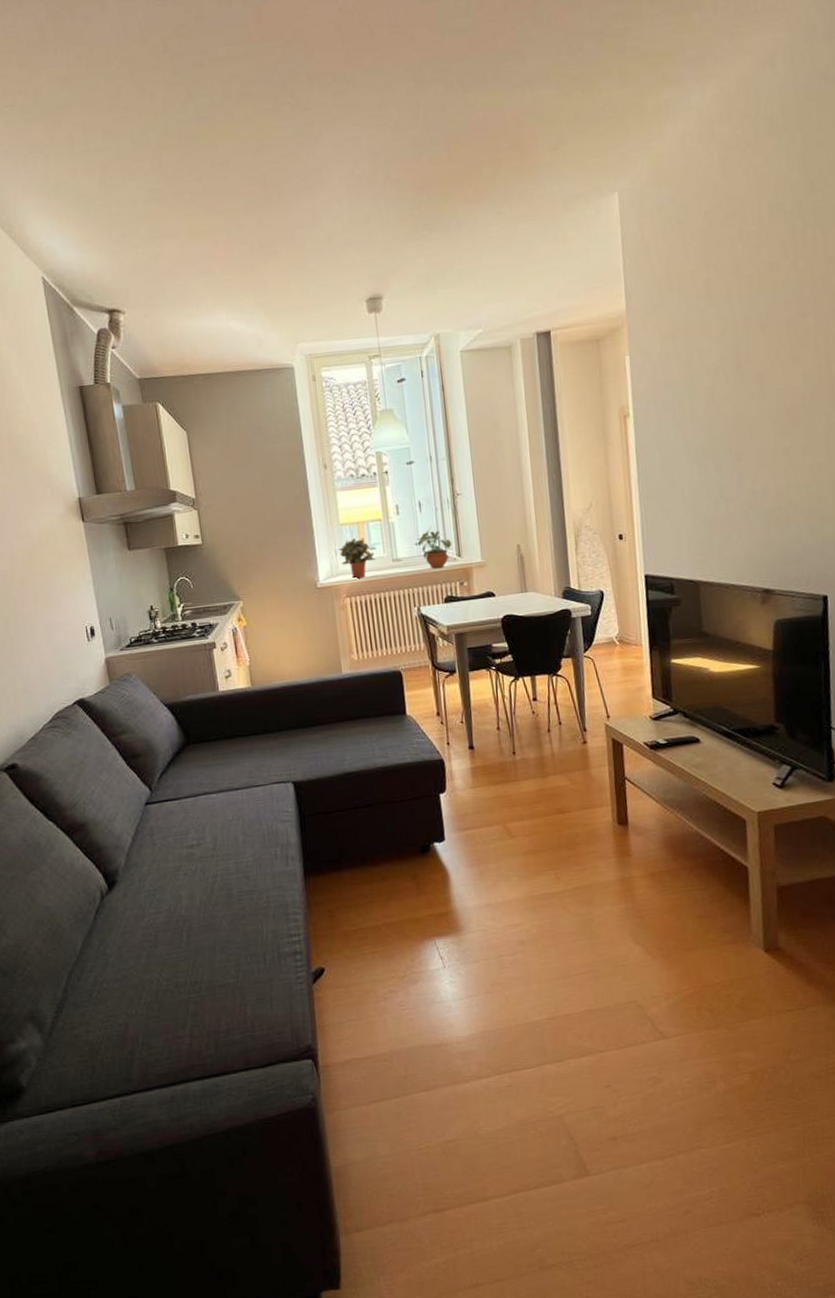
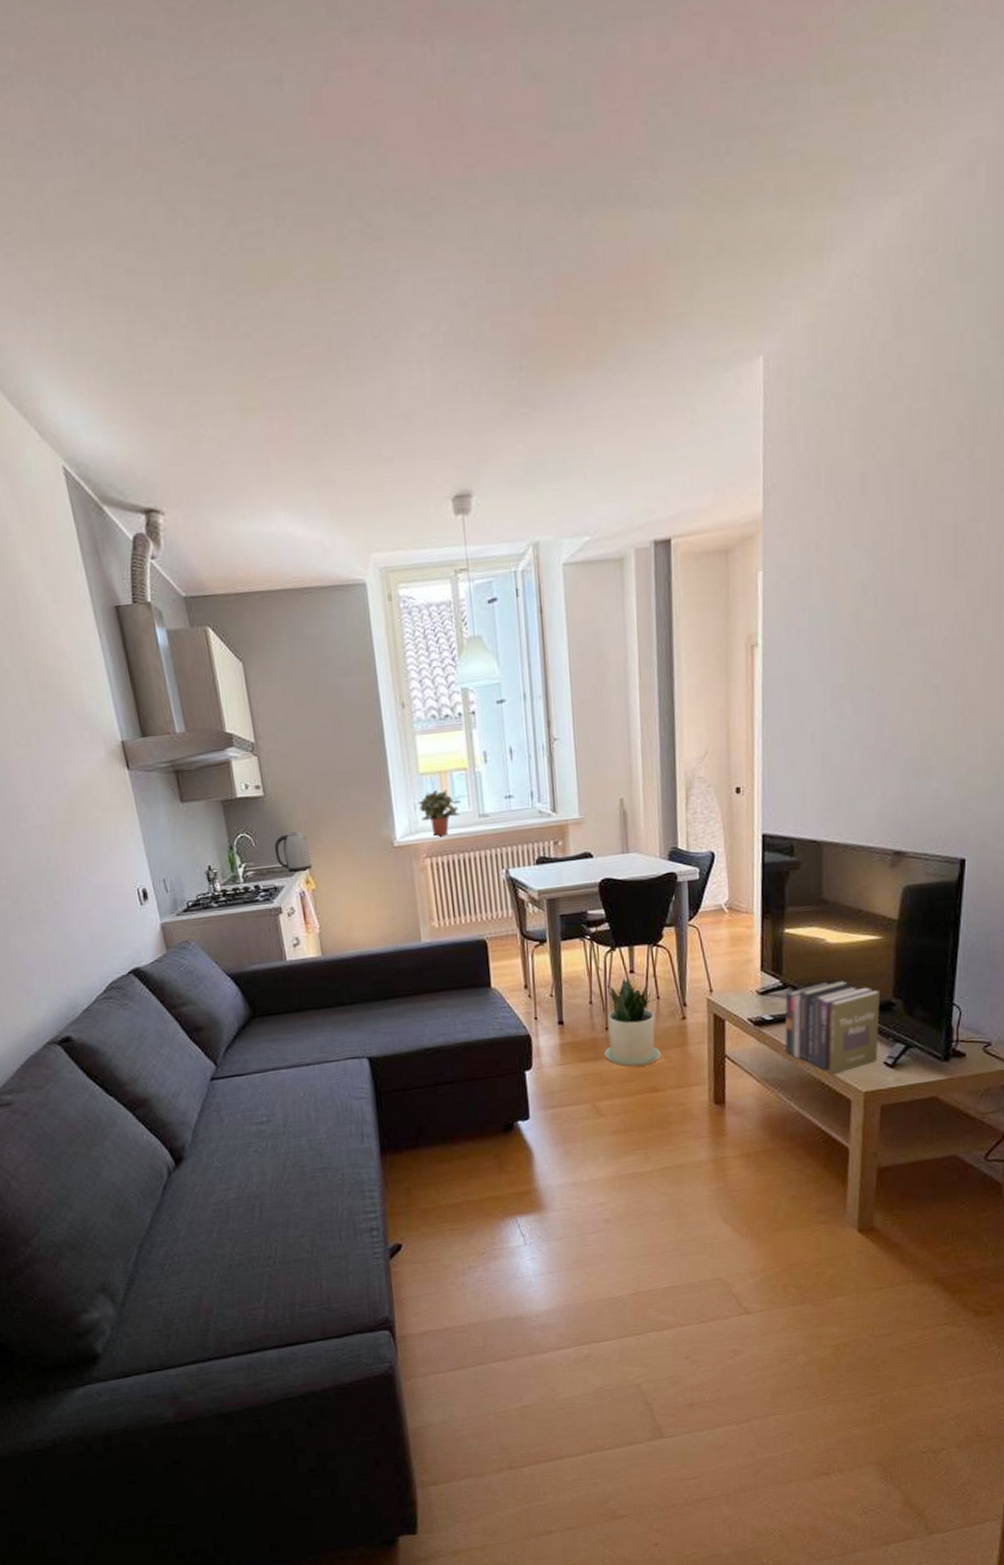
kettle: none [210,575,244,611] -> present [274,831,313,872]
potted plant: present [417,527,452,569] -> none [507,777,546,826]
planter: none [513,704,565,789] -> present [604,977,661,1067]
books: none [676,706,767,796] -> present [784,980,880,1075]

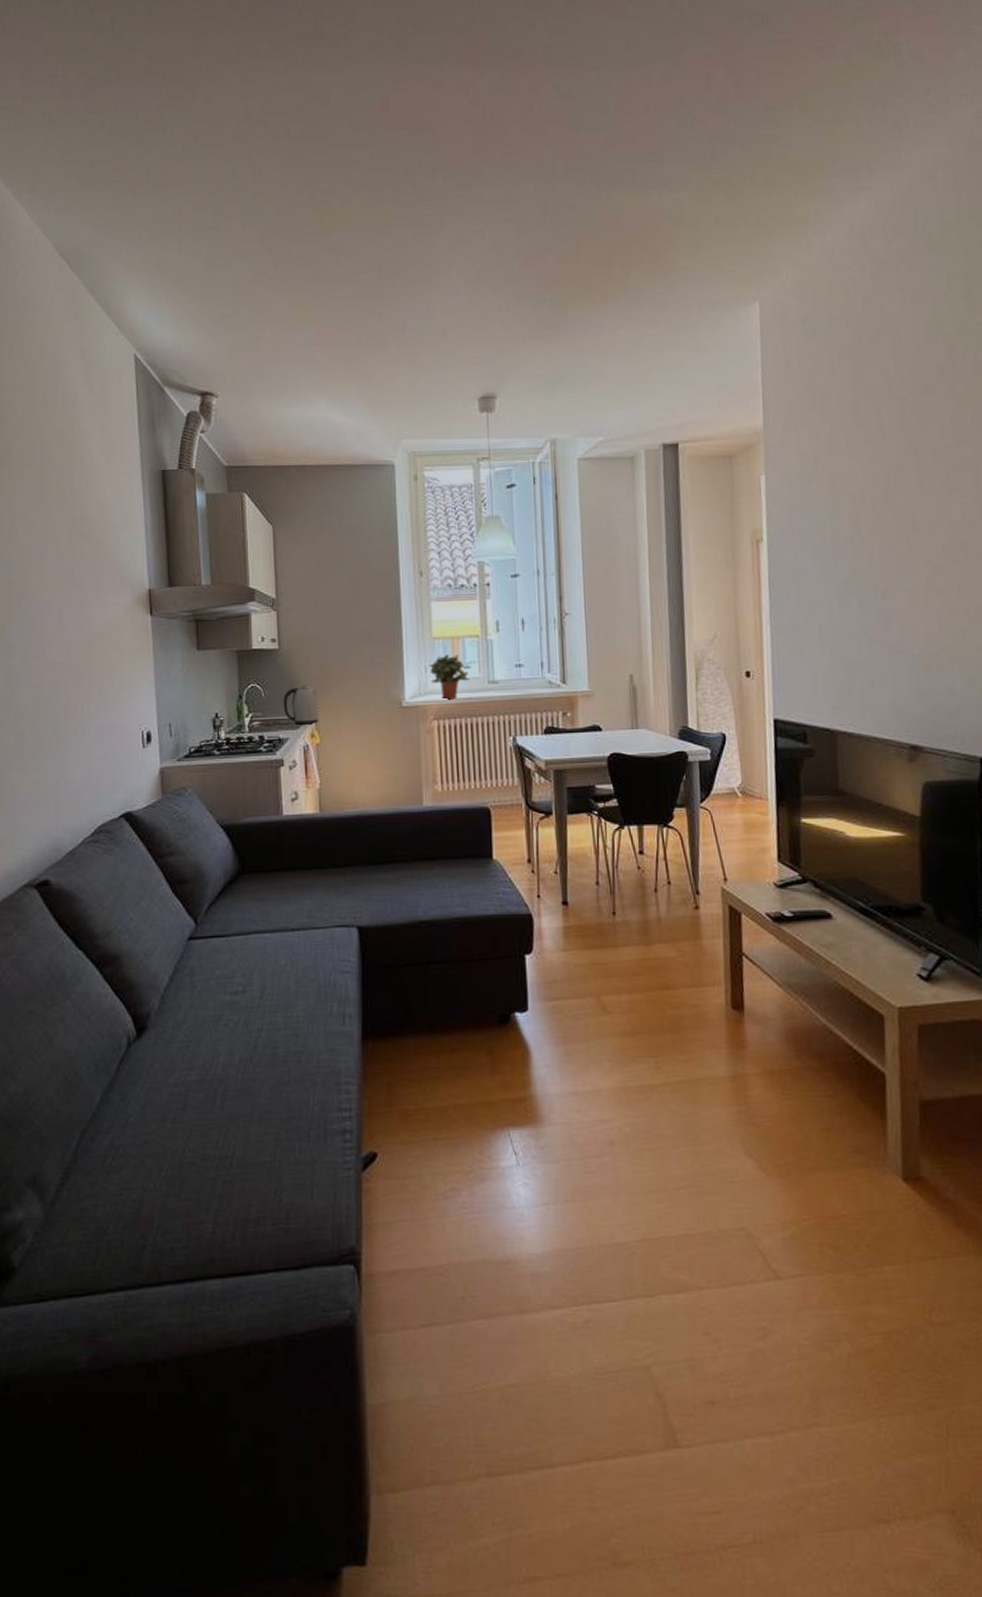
planter: present [604,977,661,1067] -> none [611,858,672,959]
books: present [784,980,880,1075] -> none [805,877,911,985]

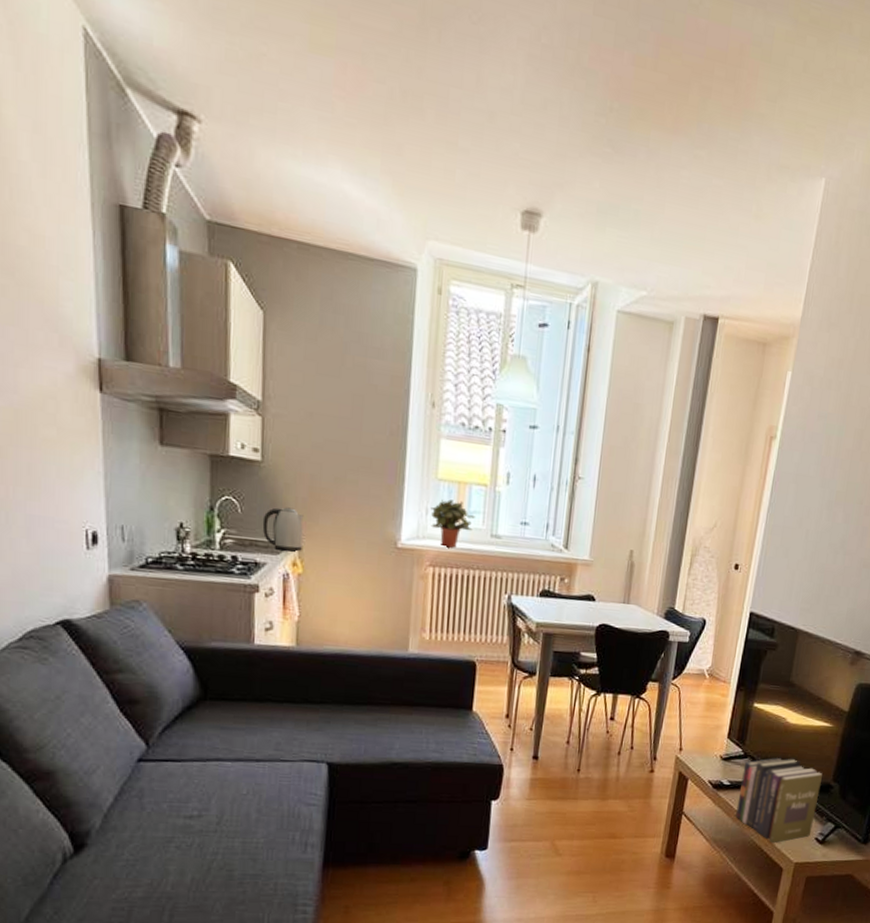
books: none [805,877,911,985] -> present [736,757,822,844]

